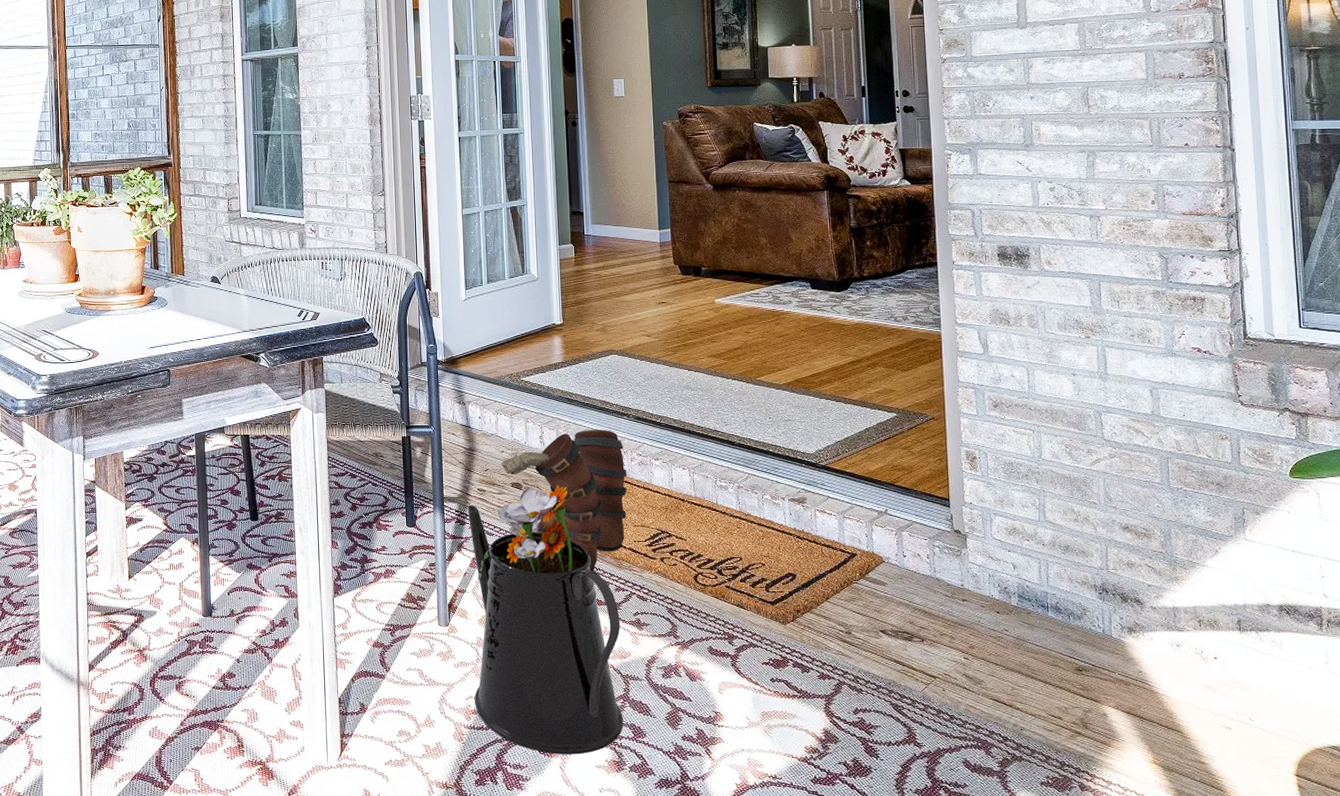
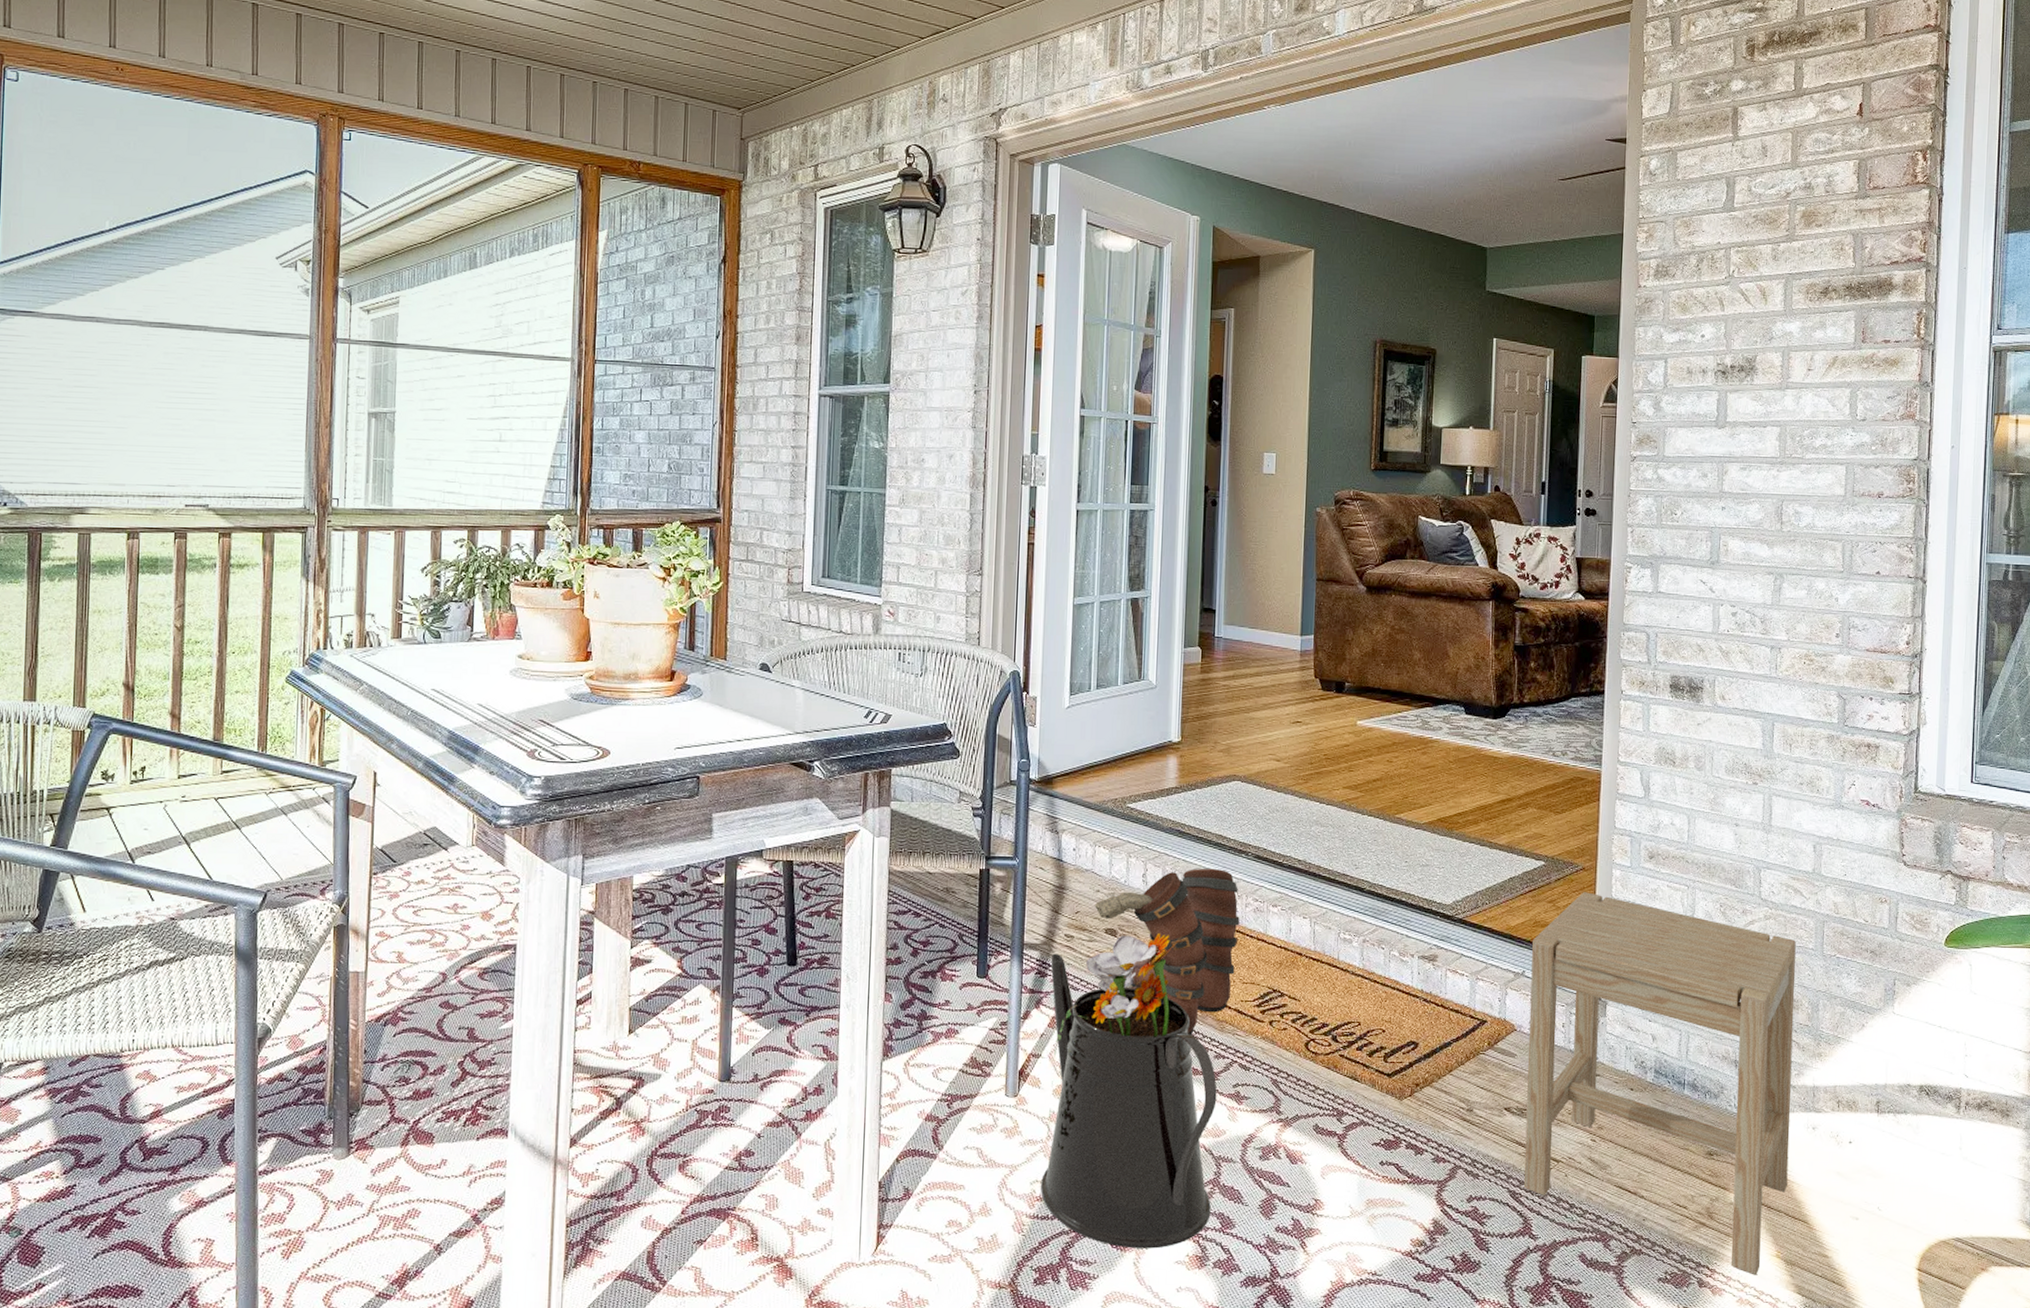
stool: none [892,439,1158,780] -> present [1523,892,1796,1275]

